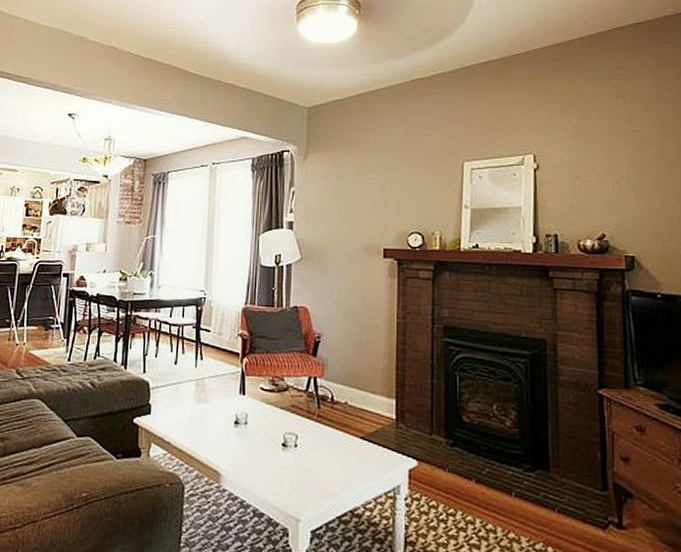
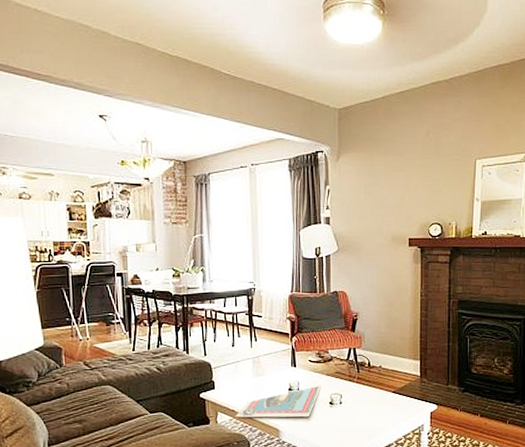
postcard: none [171,420,273,461] -> present [236,385,321,418]

